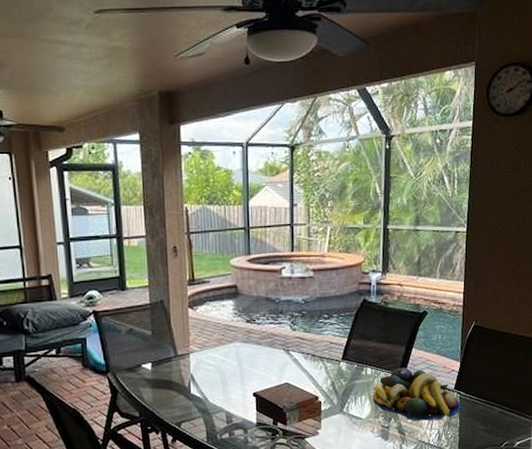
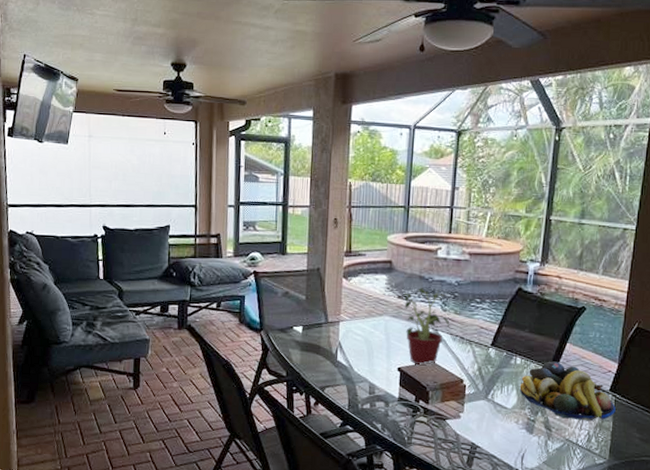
potted plant: none [252,310,301,388] -> present [403,288,451,366]

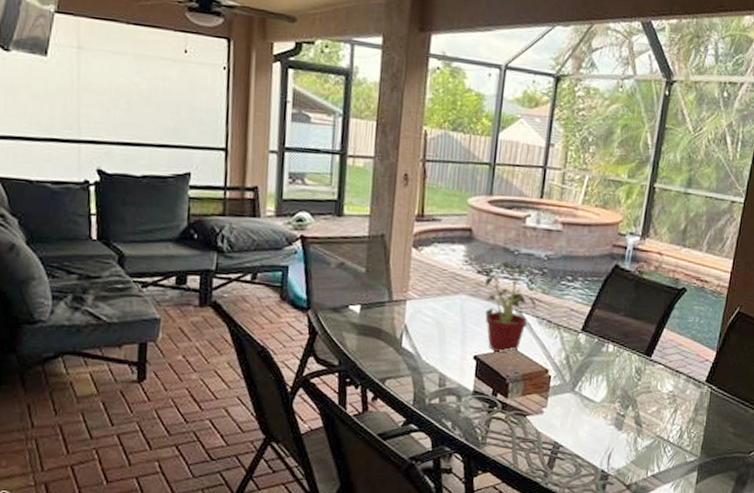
fruit bowl: present [519,361,616,422] -> none [610,349,711,416]

